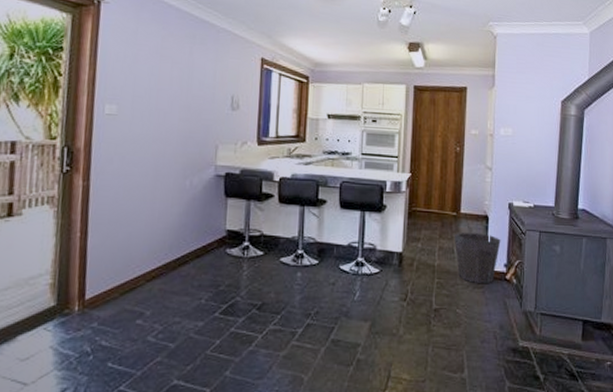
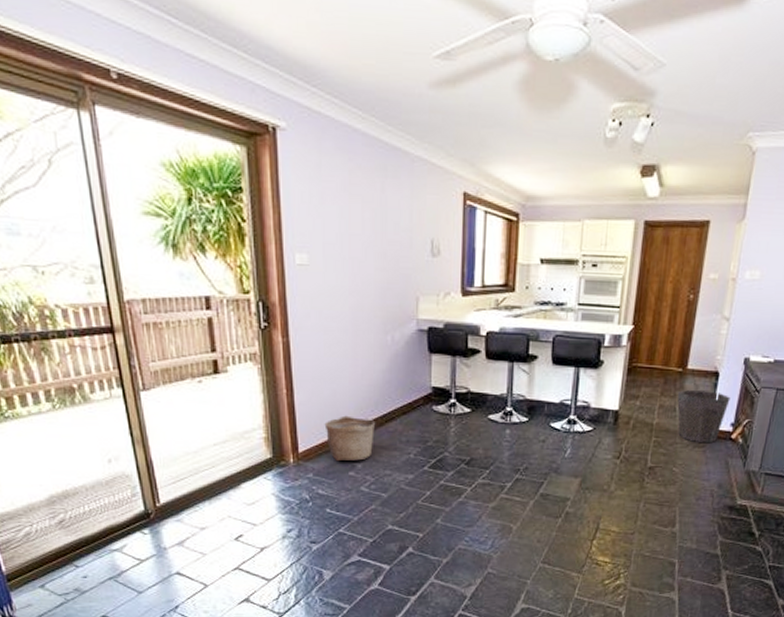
basket: none [115,259,168,309] -> present [324,415,375,462]

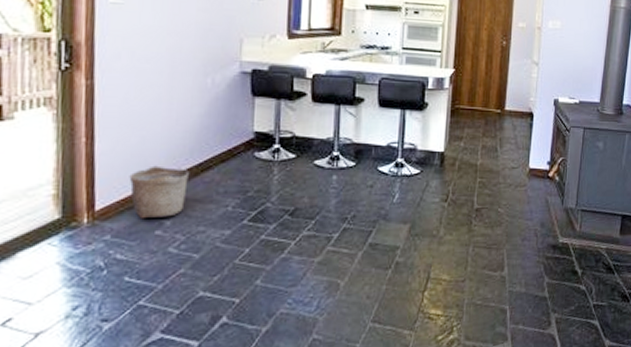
waste bin: present [677,389,731,442] -> none [497,129,545,181]

